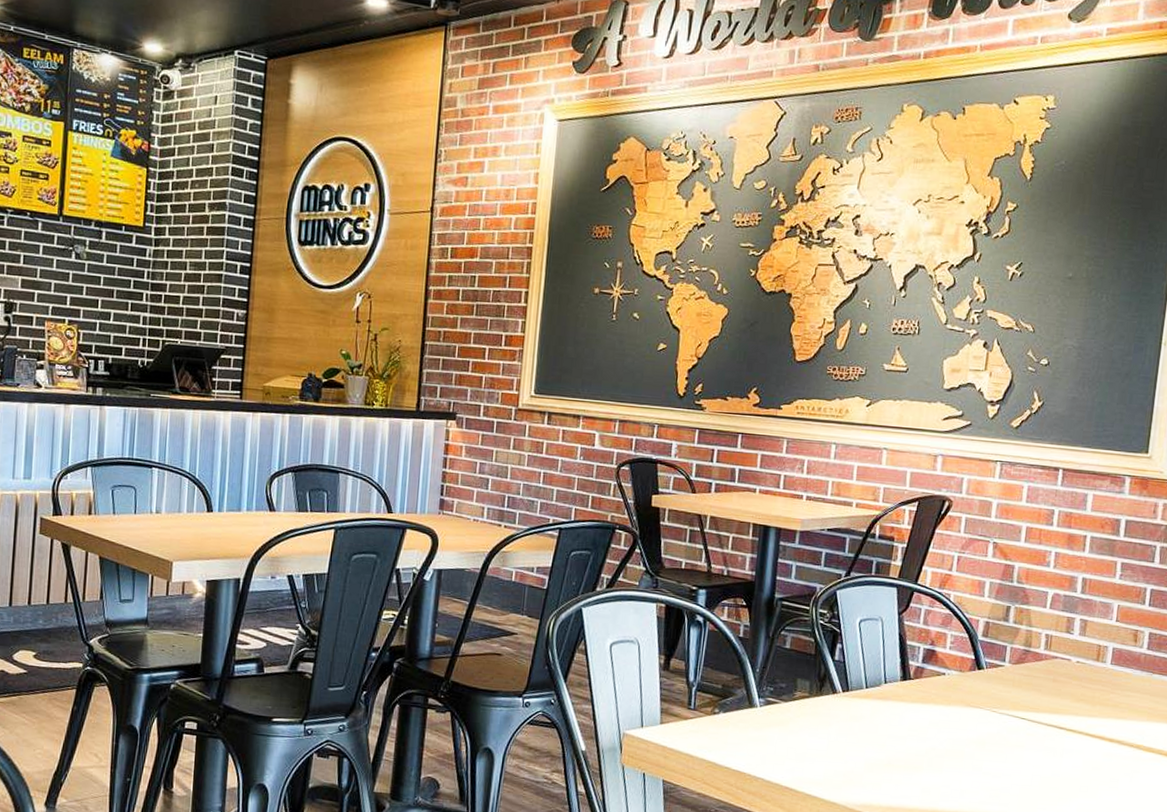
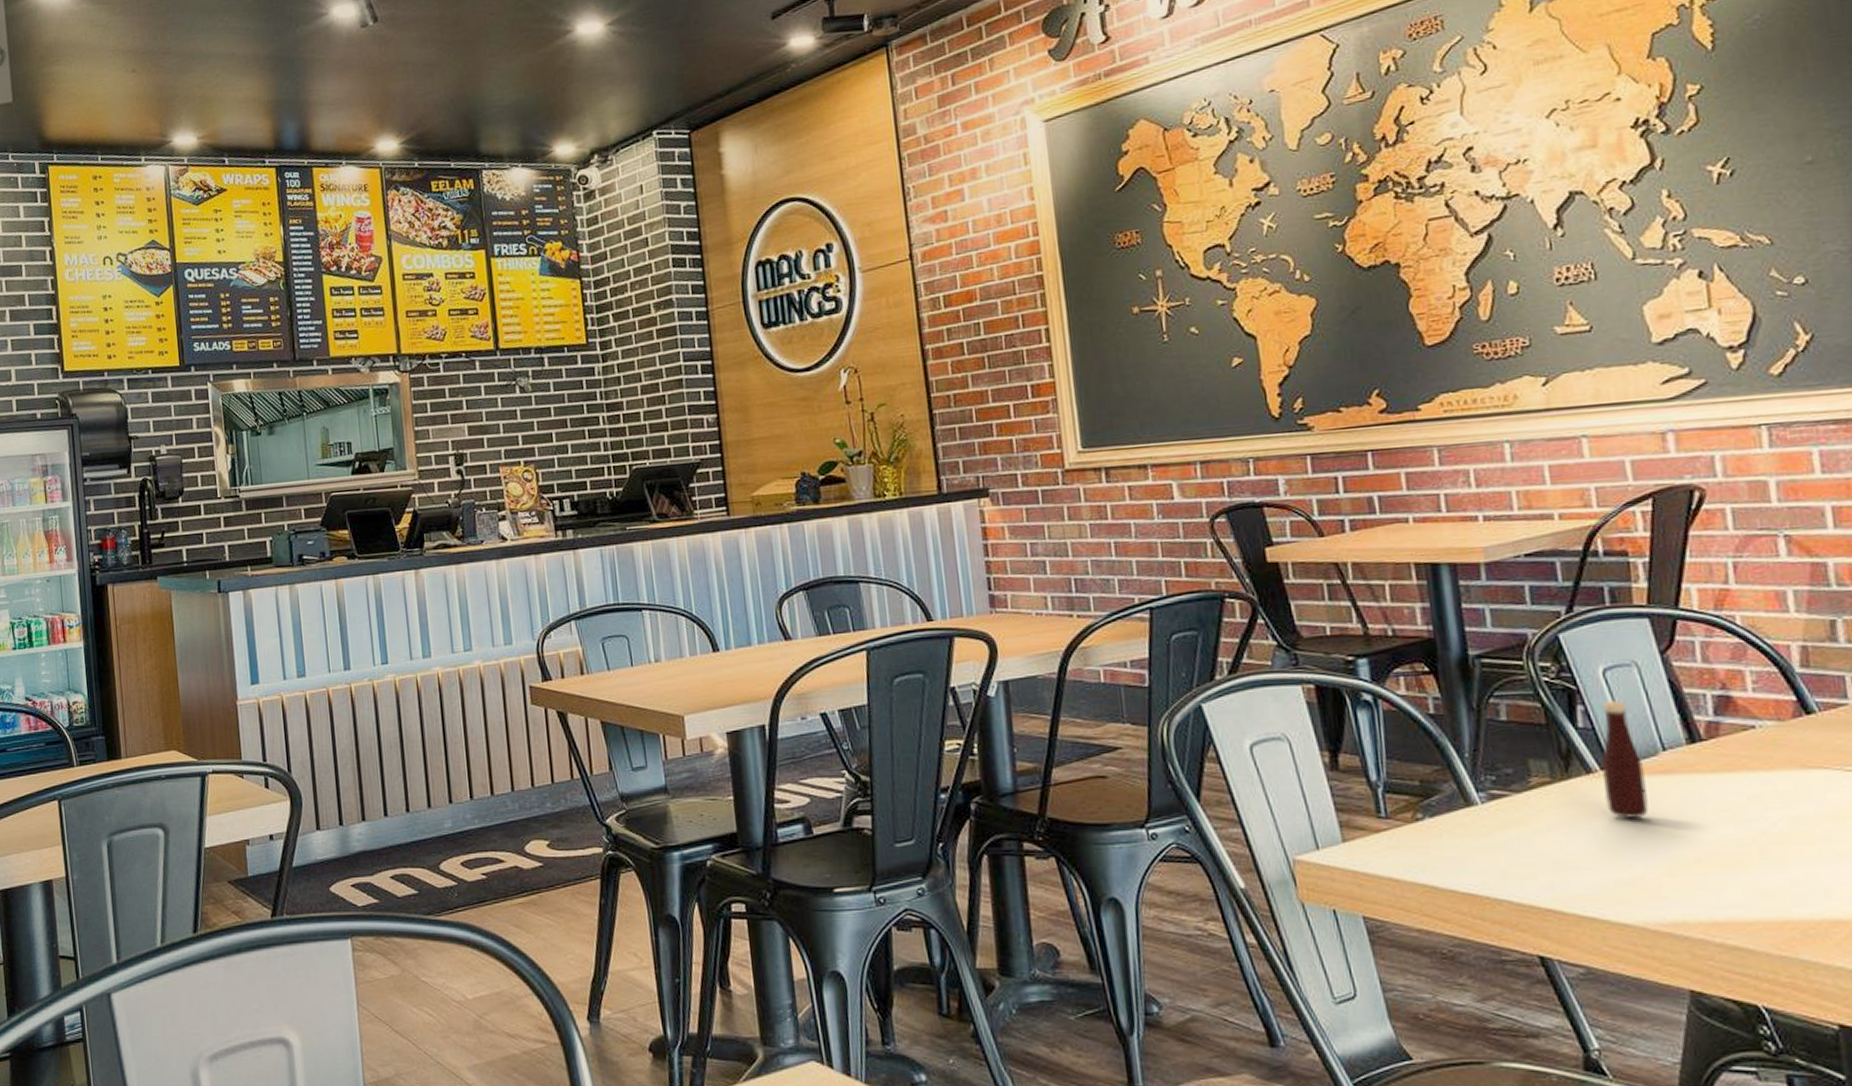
tabasco sauce: none [840,643,870,730] -> present [1601,700,1649,820]

